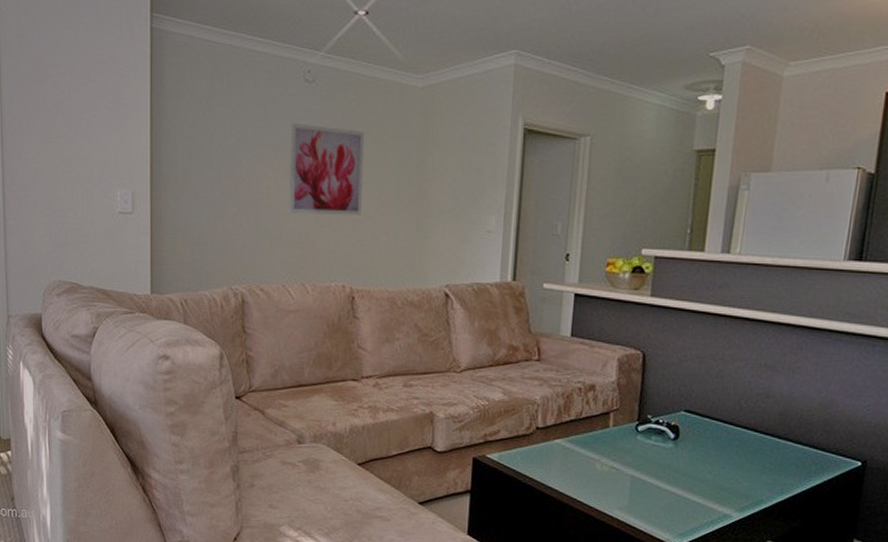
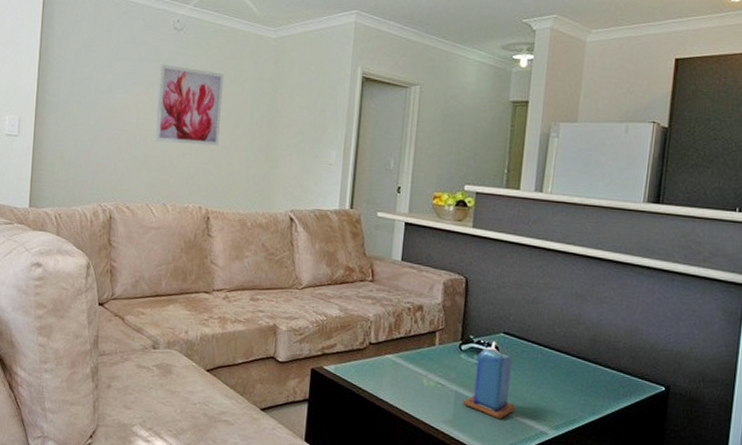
candle: none [639,420,697,504] -> present [463,341,515,420]

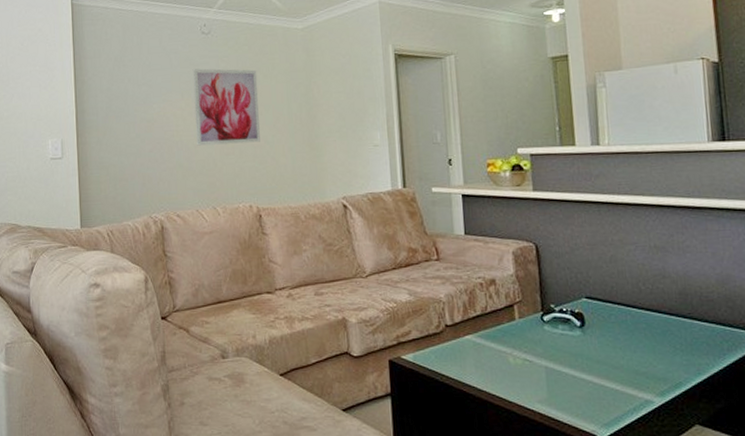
candle: present [463,341,515,420] -> none [555,307,613,392]

